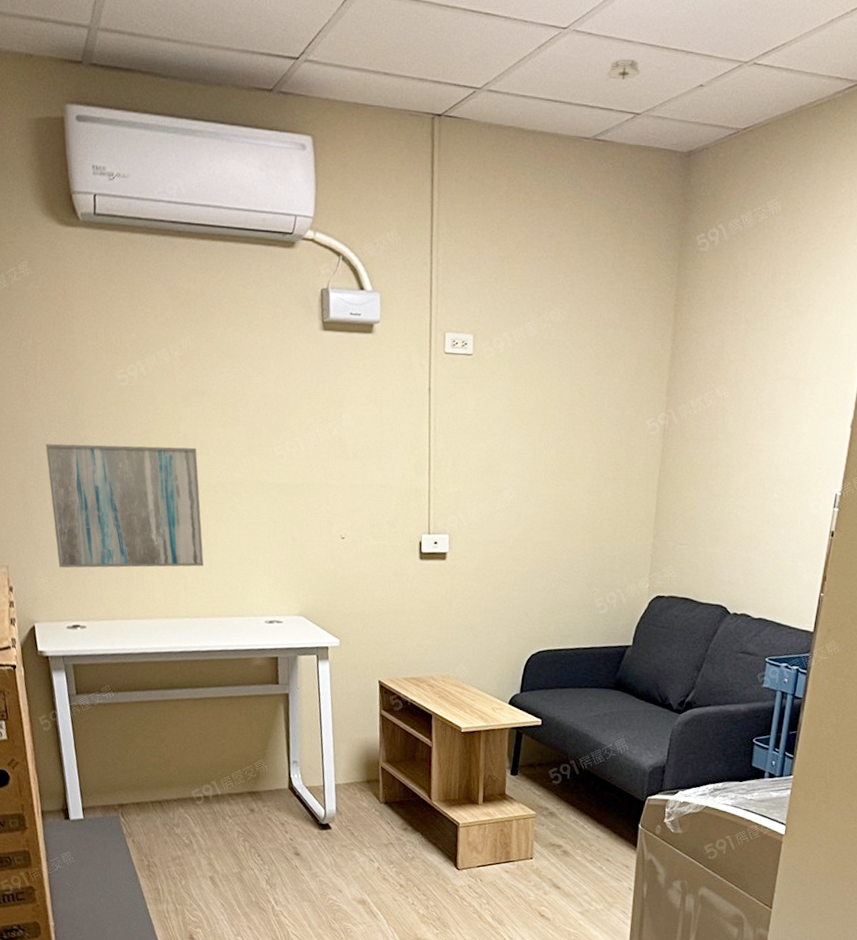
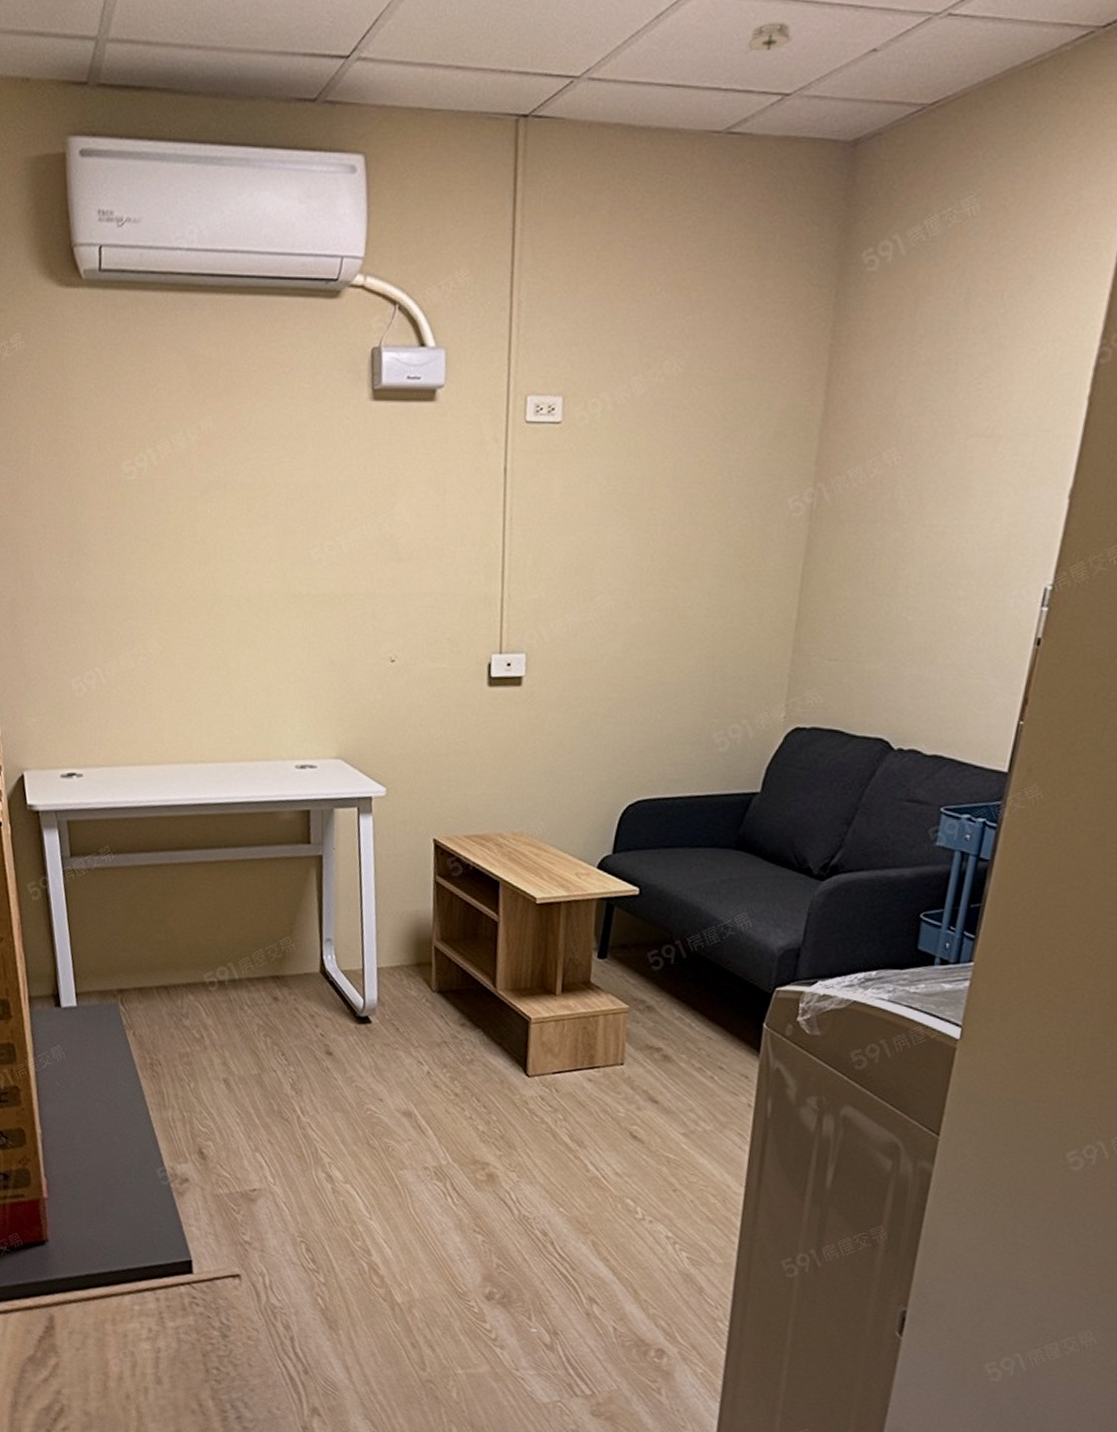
wall art: present [46,444,204,568] -> none [39,553,223,705]

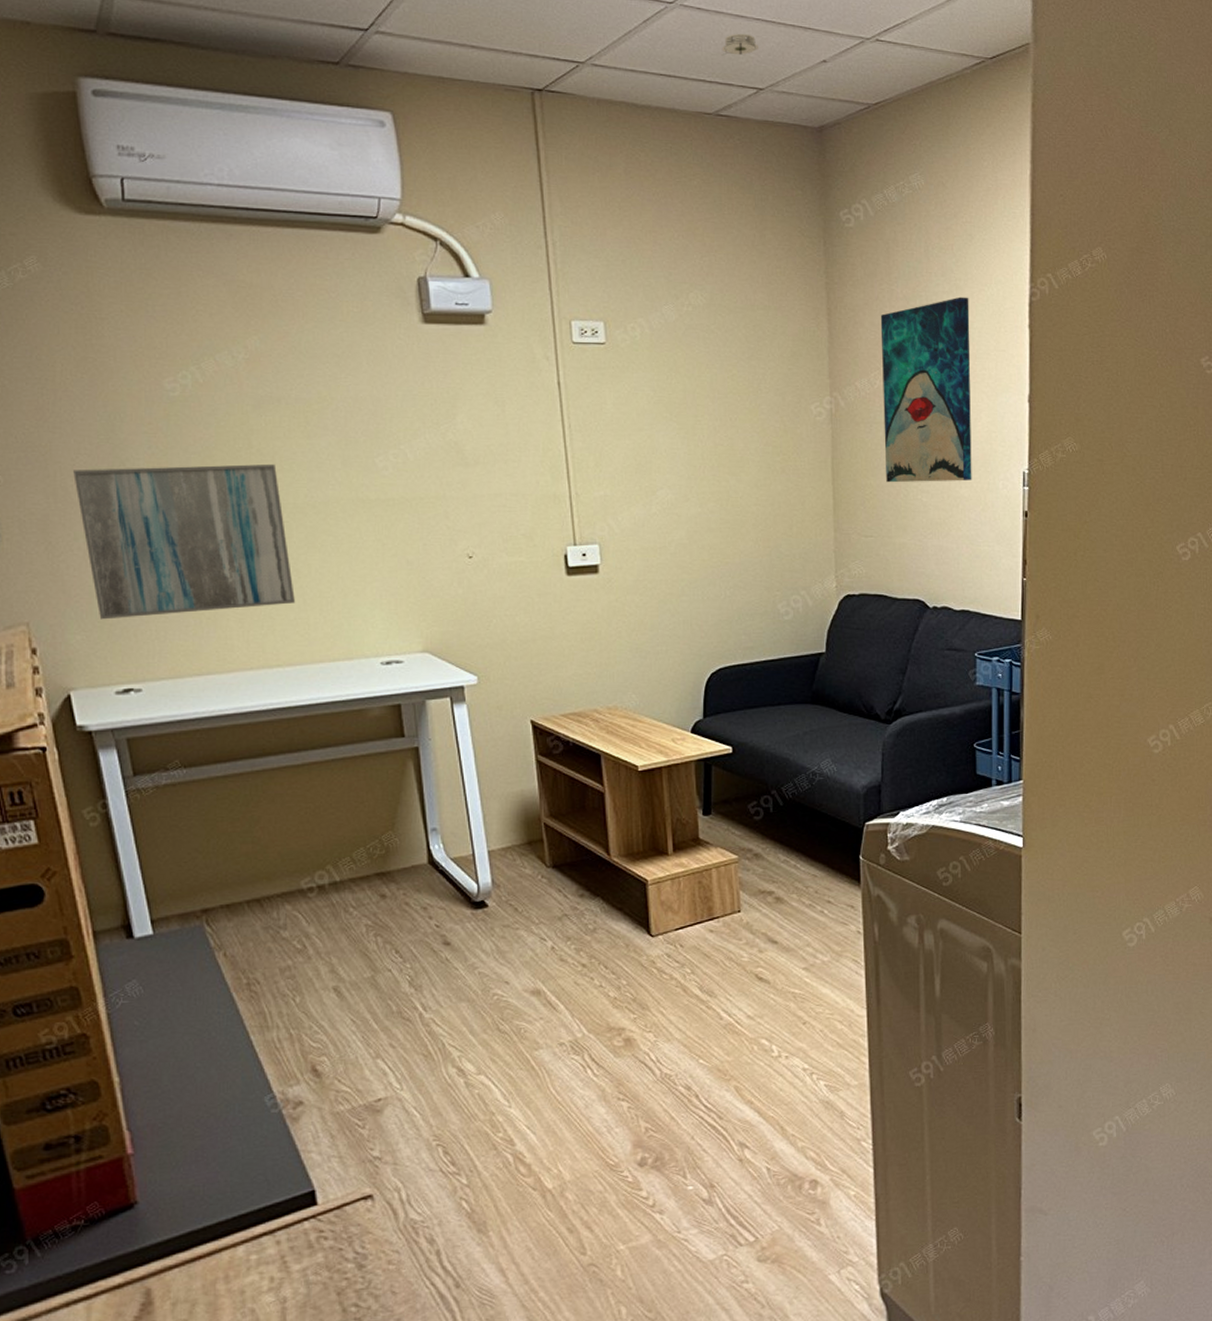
wall art: none [39,553,223,705] -> present [73,463,295,620]
wall art: none [865,359,1013,597] -> present [880,297,972,483]

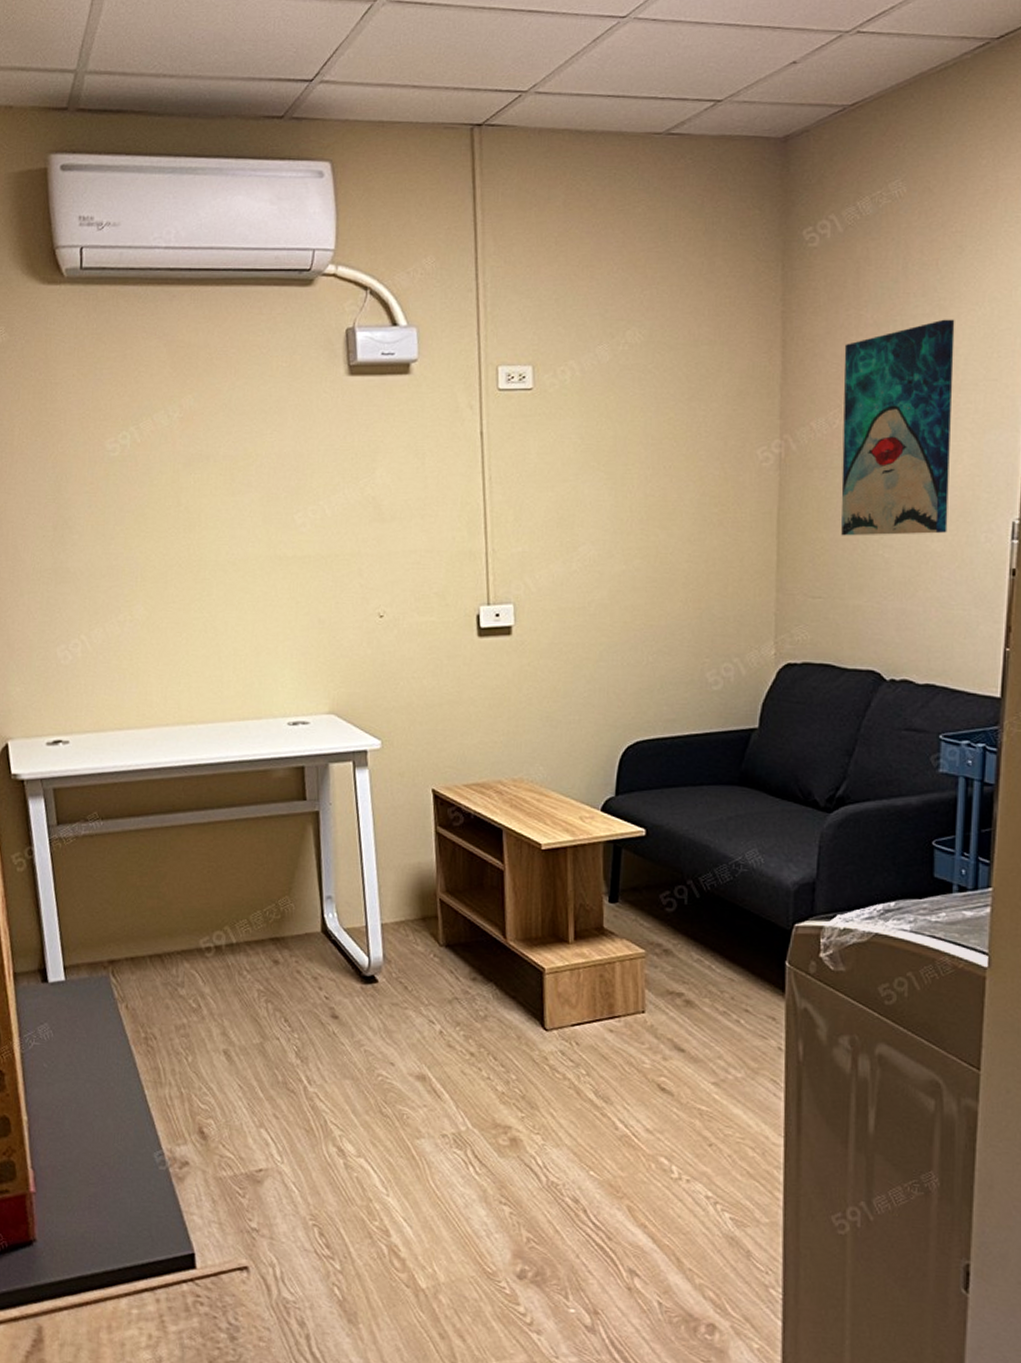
wall art: present [73,463,295,620] -> none [23,521,211,673]
smoke detector: present [721,33,758,56] -> none [677,41,719,68]

